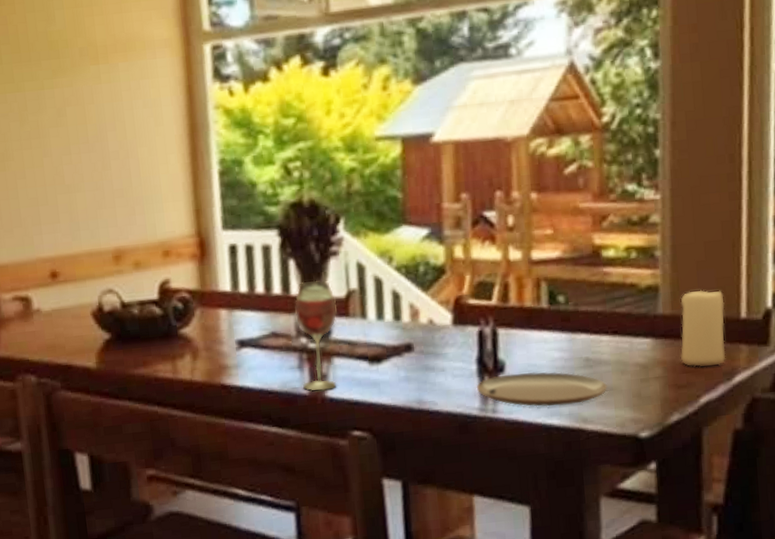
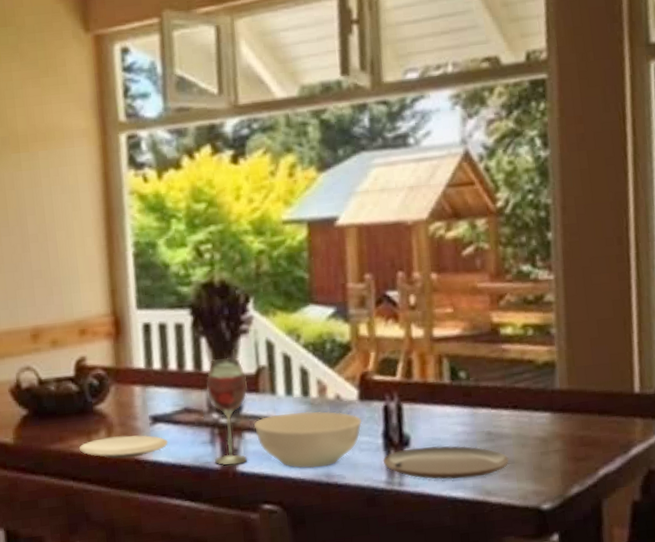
plate: none [163,359,256,385] -> present [78,434,169,460]
bowl: none [343,336,456,395] -> present [253,411,363,469]
candle: present [680,290,726,368] -> none [576,365,622,441]

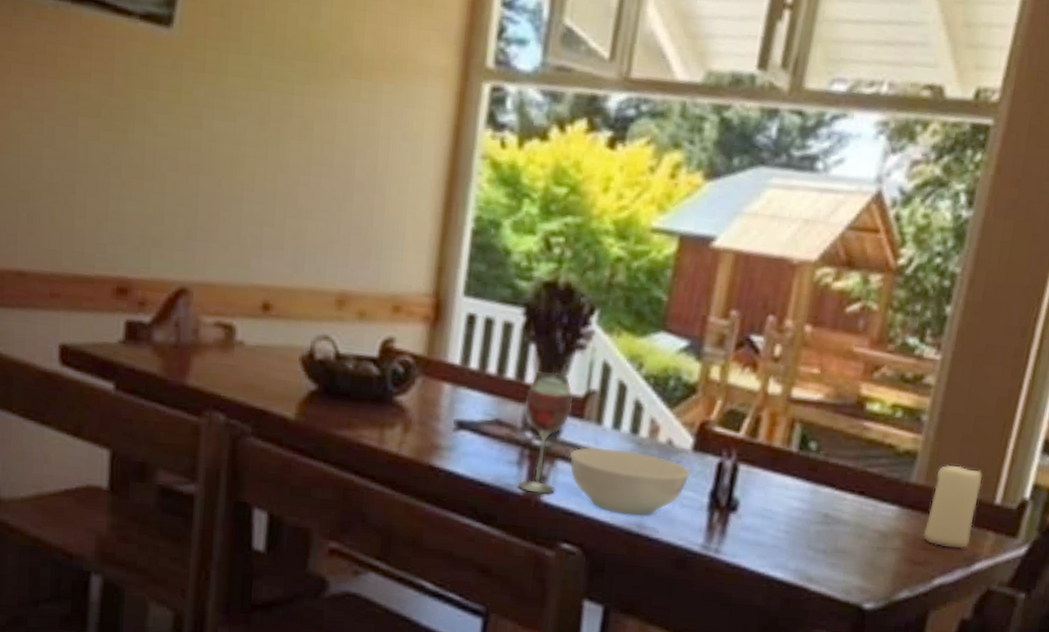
plate: present [78,434,169,460] -> none [368,434,471,463]
plate: present [382,445,510,480] -> none [703,514,842,561]
candle: none [576,365,622,441] -> present [922,464,983,549]

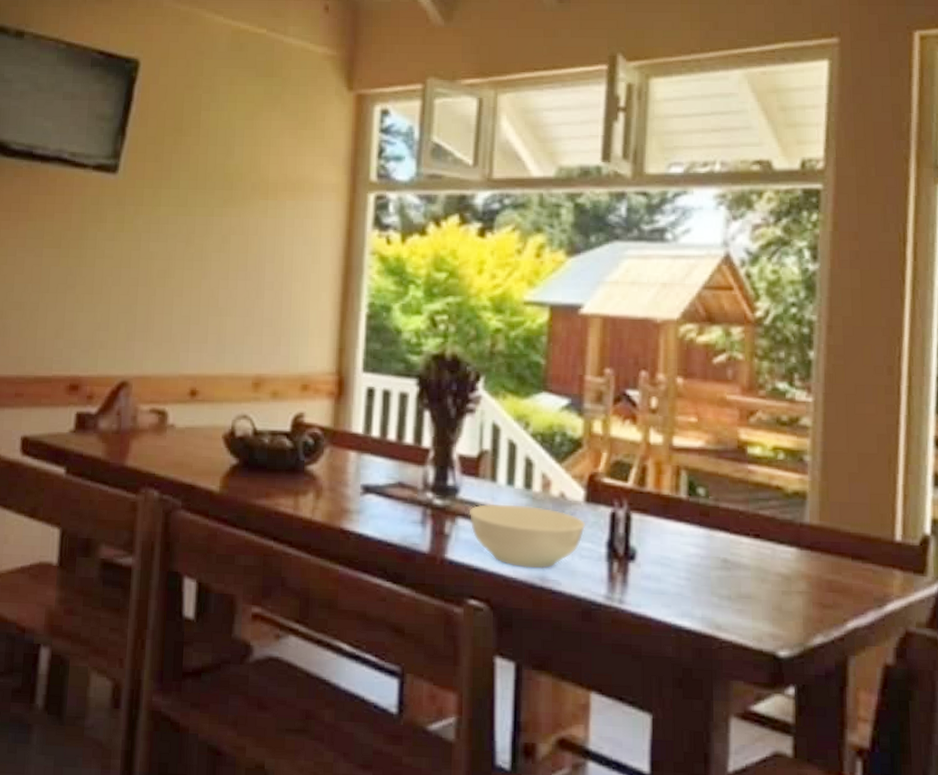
wineglass: present [518,370,573,494] -> none [423,434,468,551]
candle: present [922,464,983,549] -> none [826,503,878,589]

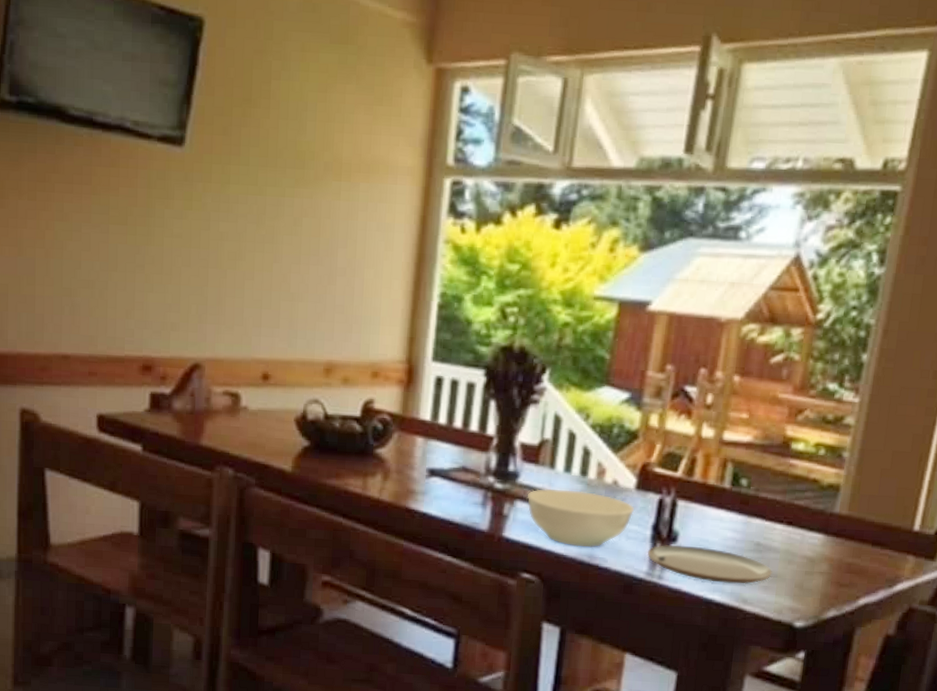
plate: none [604,563,746,608] -> present [647,545,773,584]

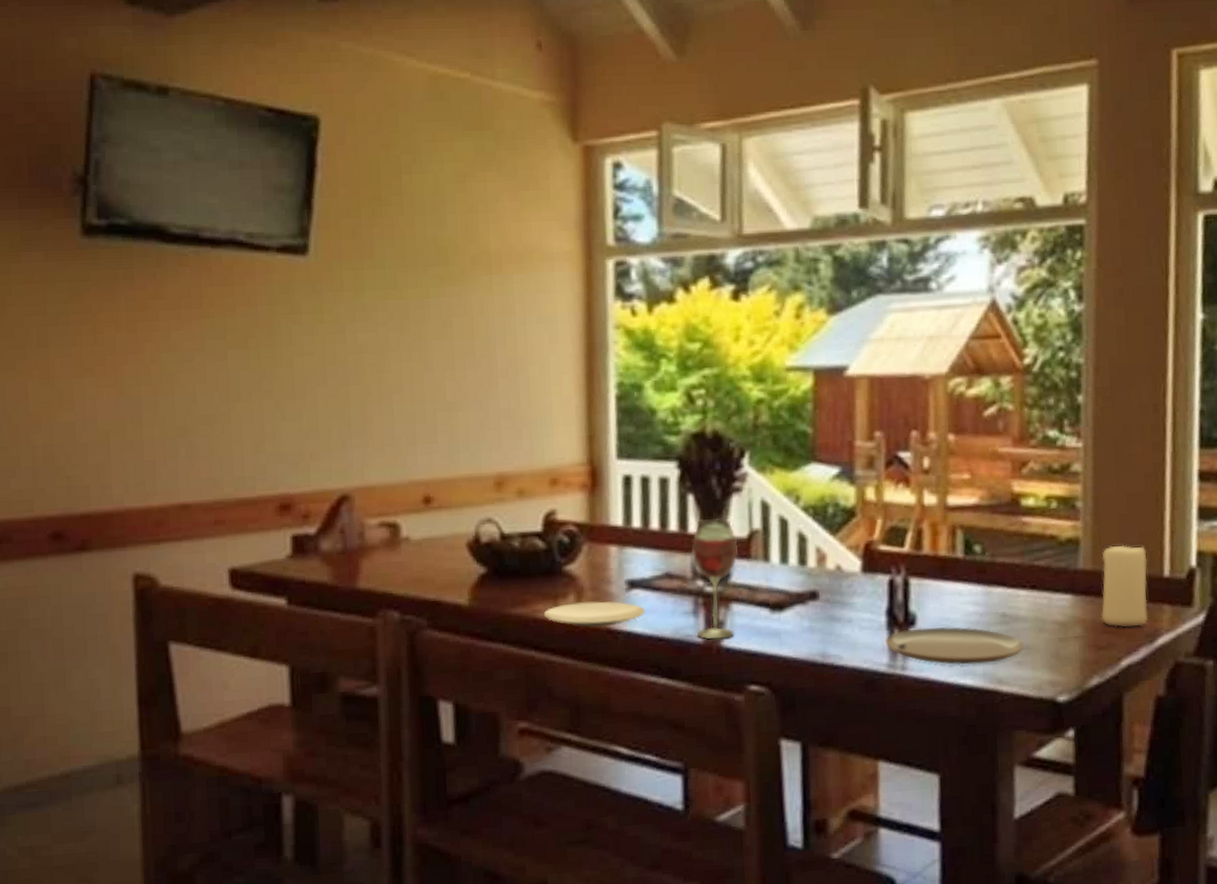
plate: none [353,482,441,506] -> present [543,601,646,628]
wineglass: none [483,423,529,530] -> present [691,517,738,640]
bowl: present [526,488,635,548] -> none [742,582,865,647]
candle: none [847,496,902,572] -> present [1100,545,1149,628]

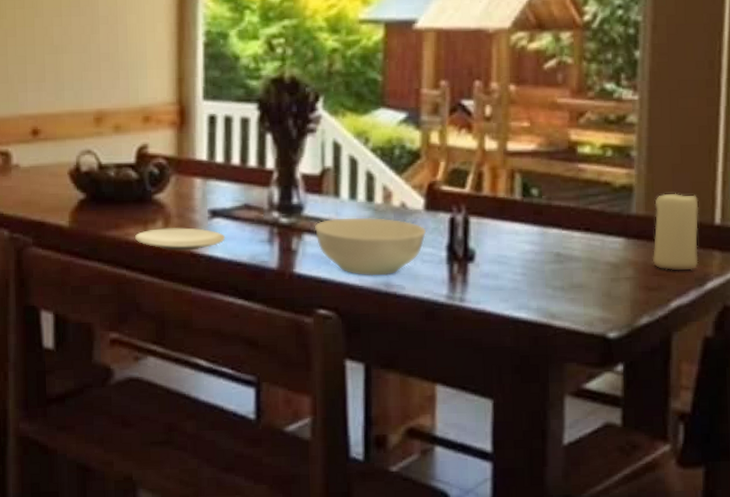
wineglass: present [691,517,738,640] -> none [268,155,311,266]
bowl: none [742,582,865,647] -> present [314,217,427,276]
plate: present [885,627,1025,665] -> none [445,263,578,300]

